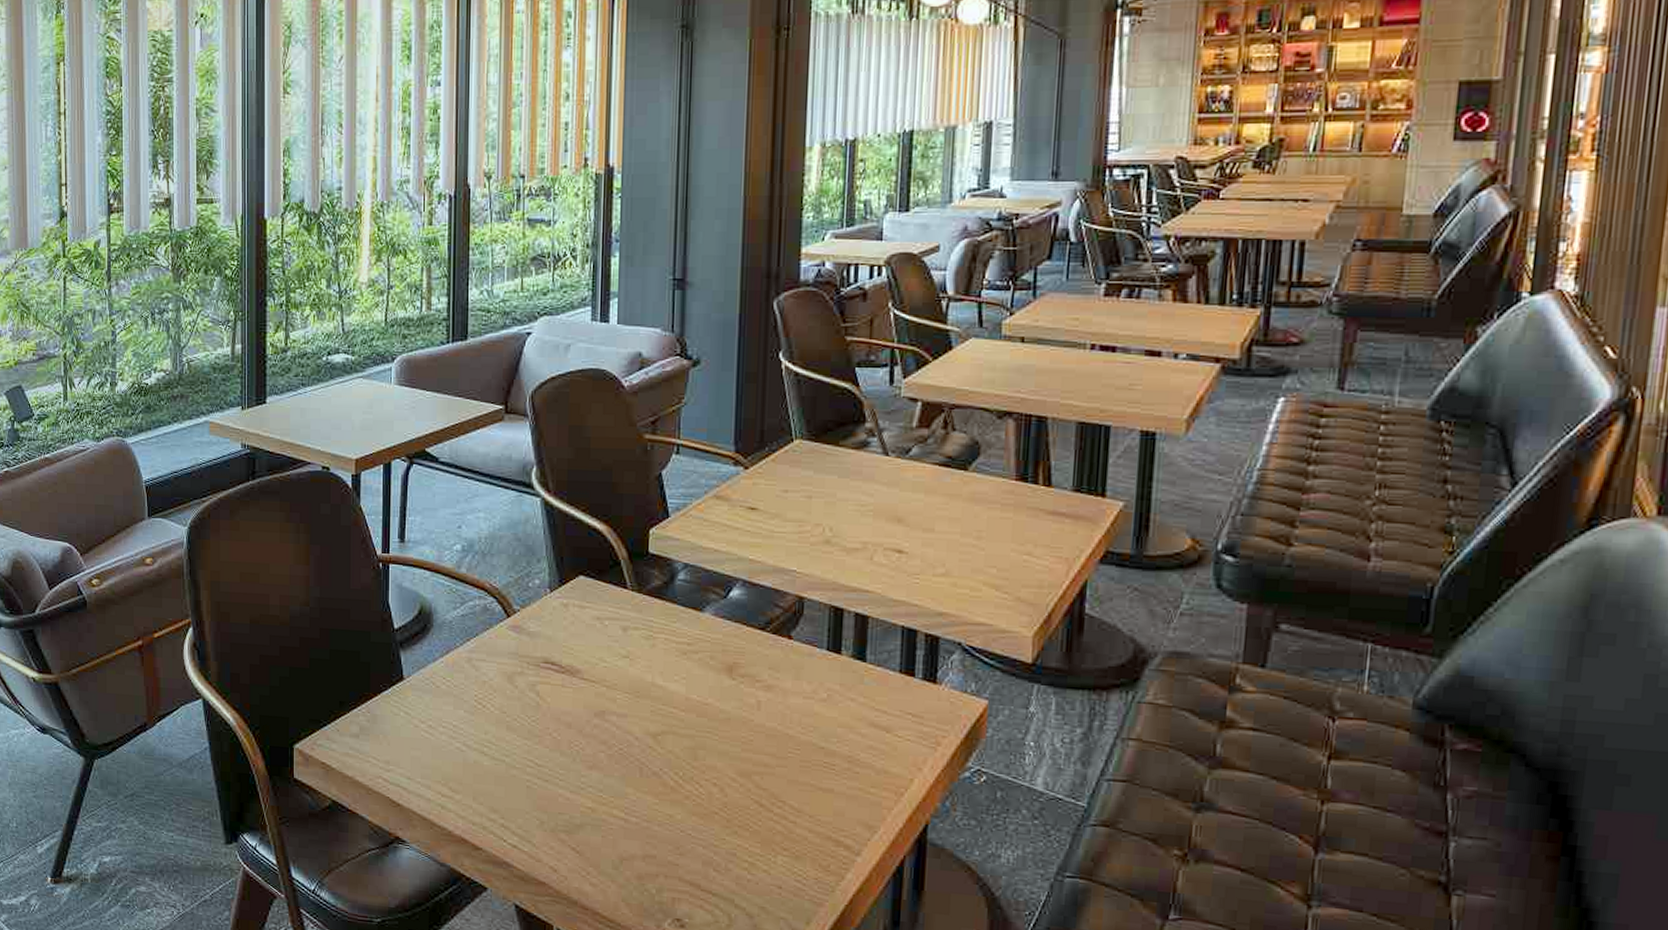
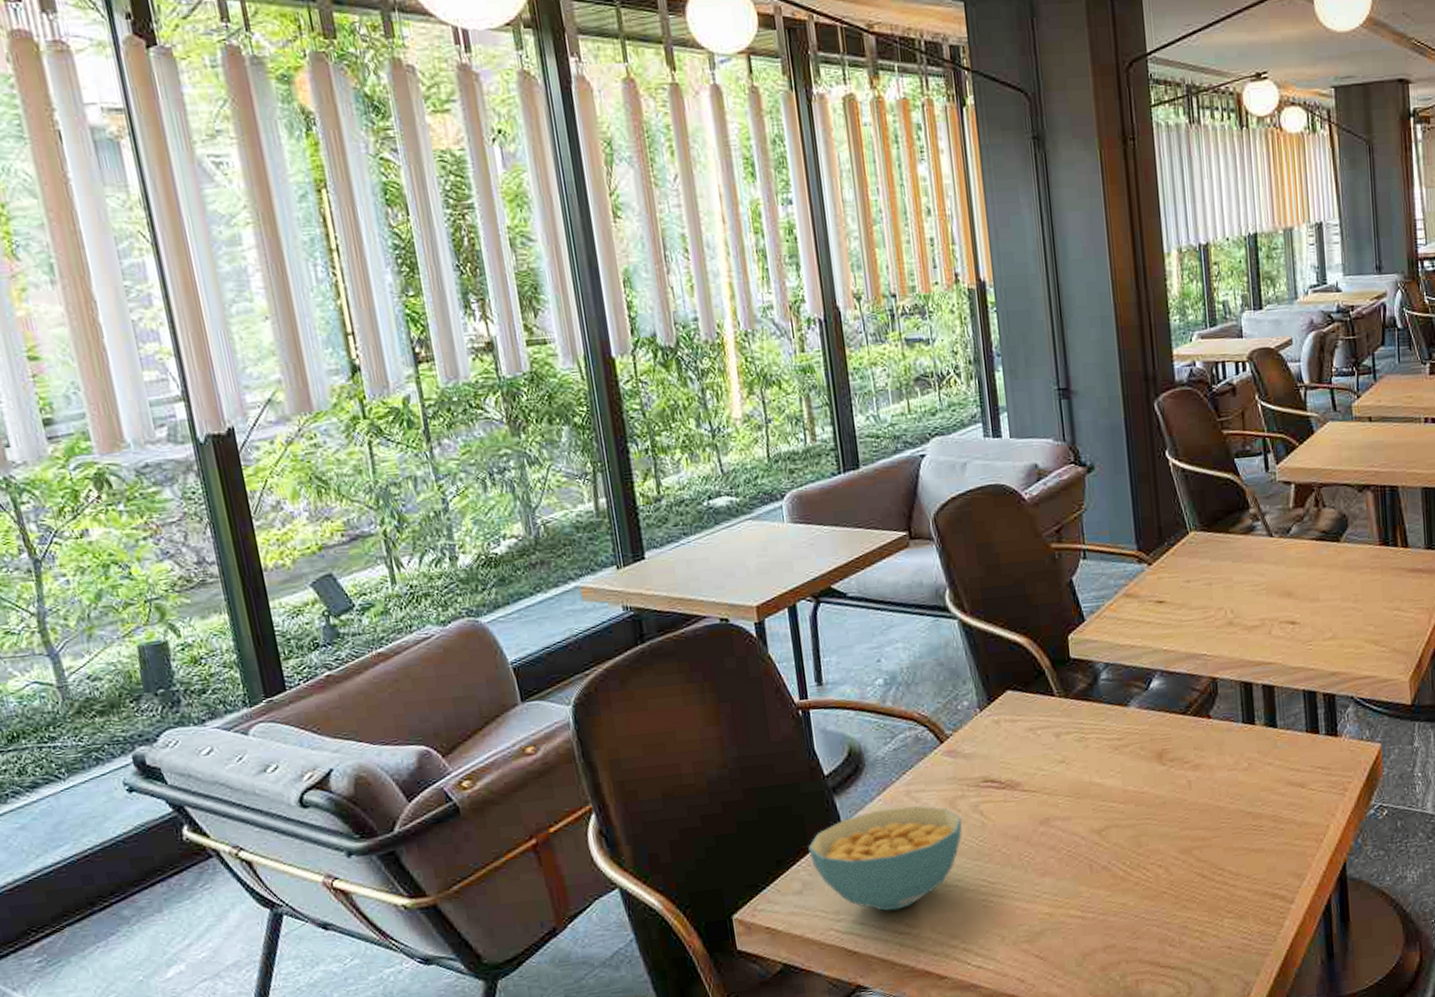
cereal bowl: none [370,671,518,772] -> present [808,805,962,911]

